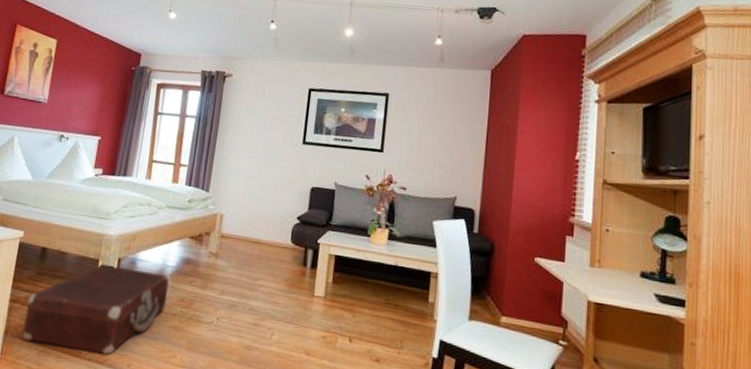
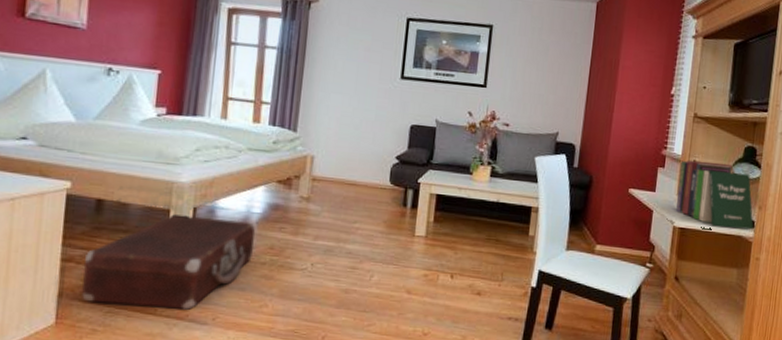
books: none [589,228,685,310] -> present [675,160,754,230]

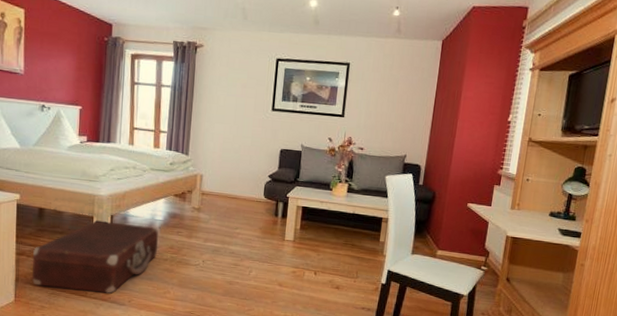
books: present [675,160,754,230] -> none [509,178,581,240]

